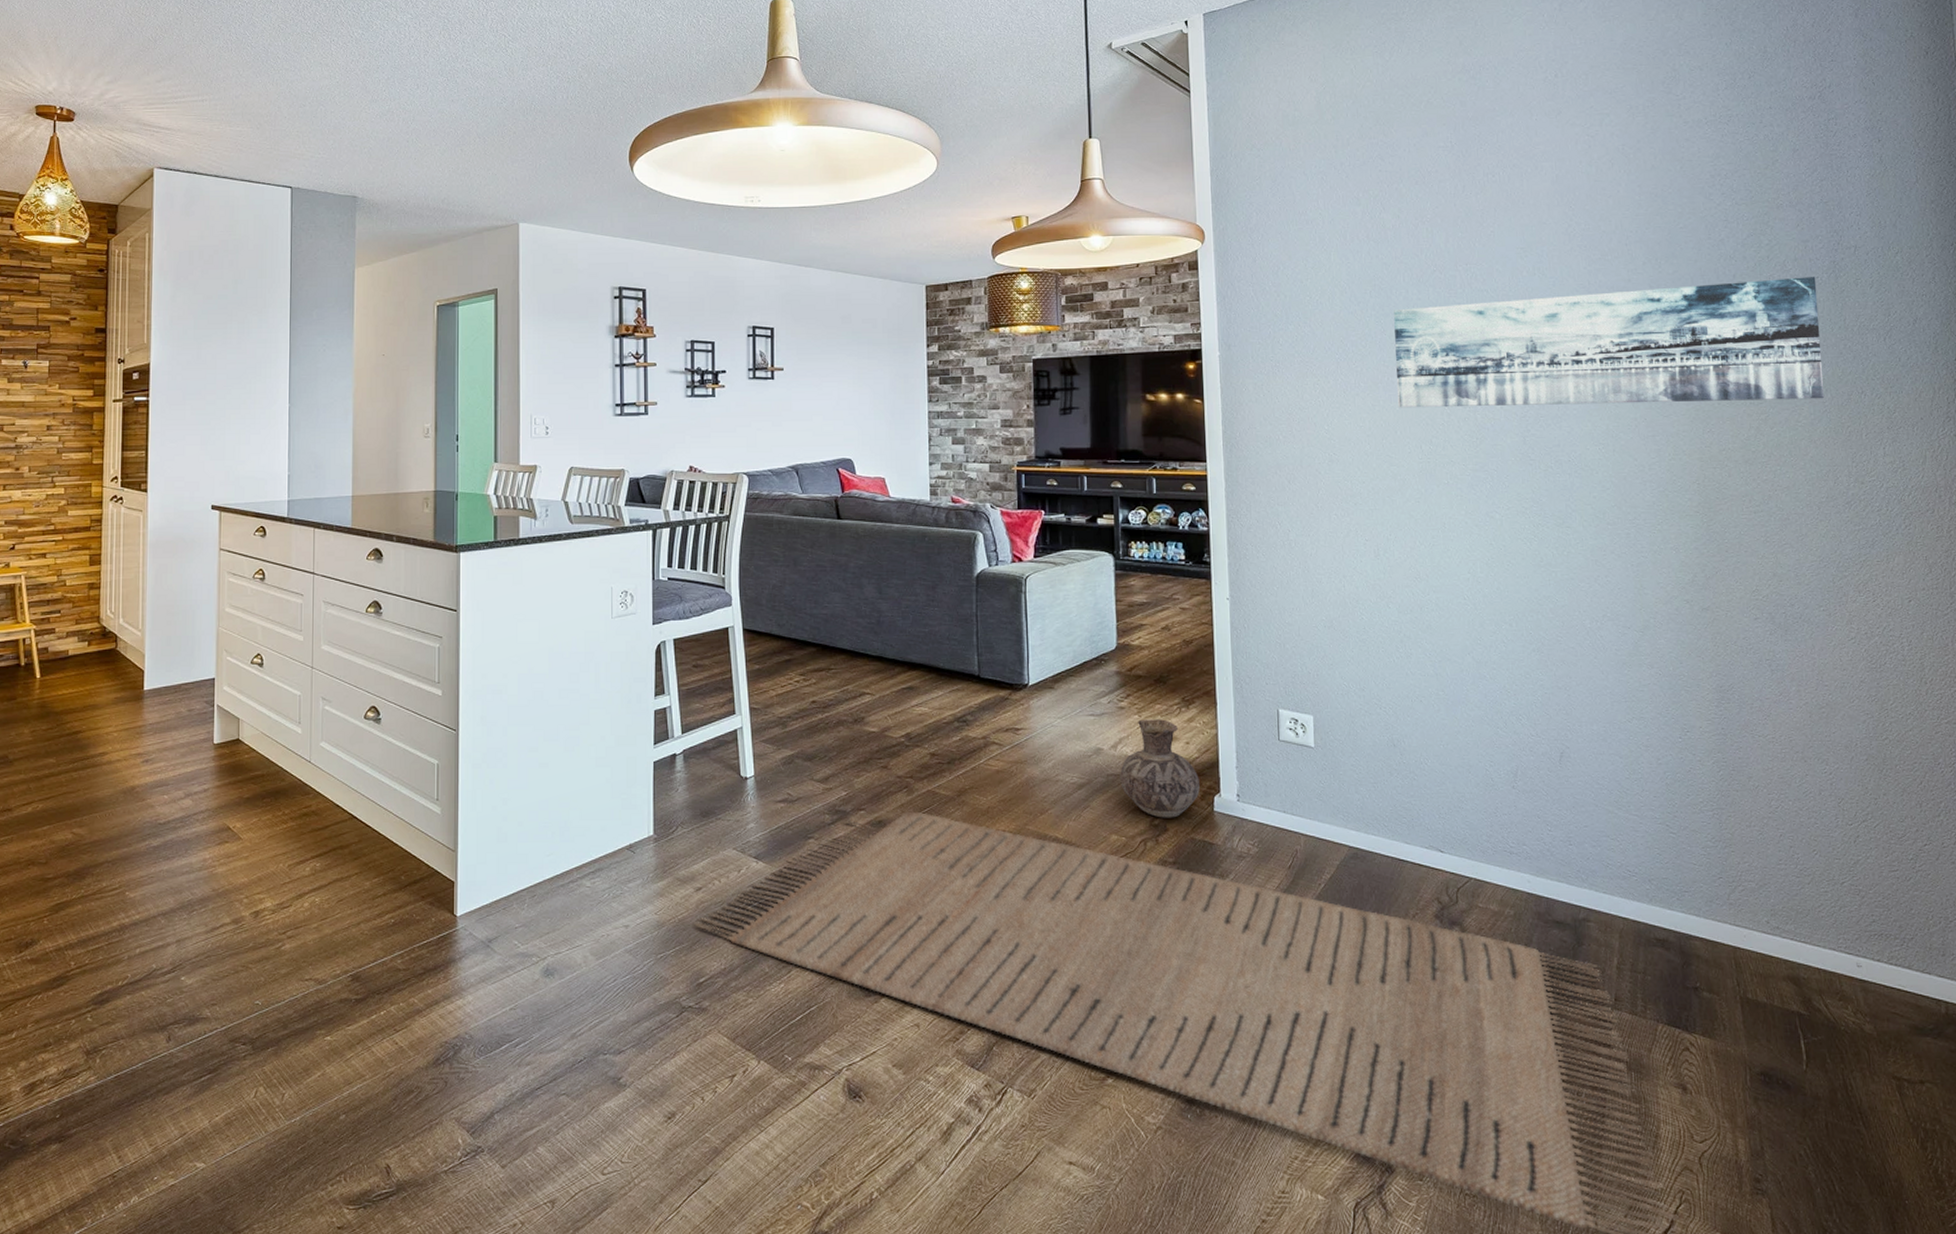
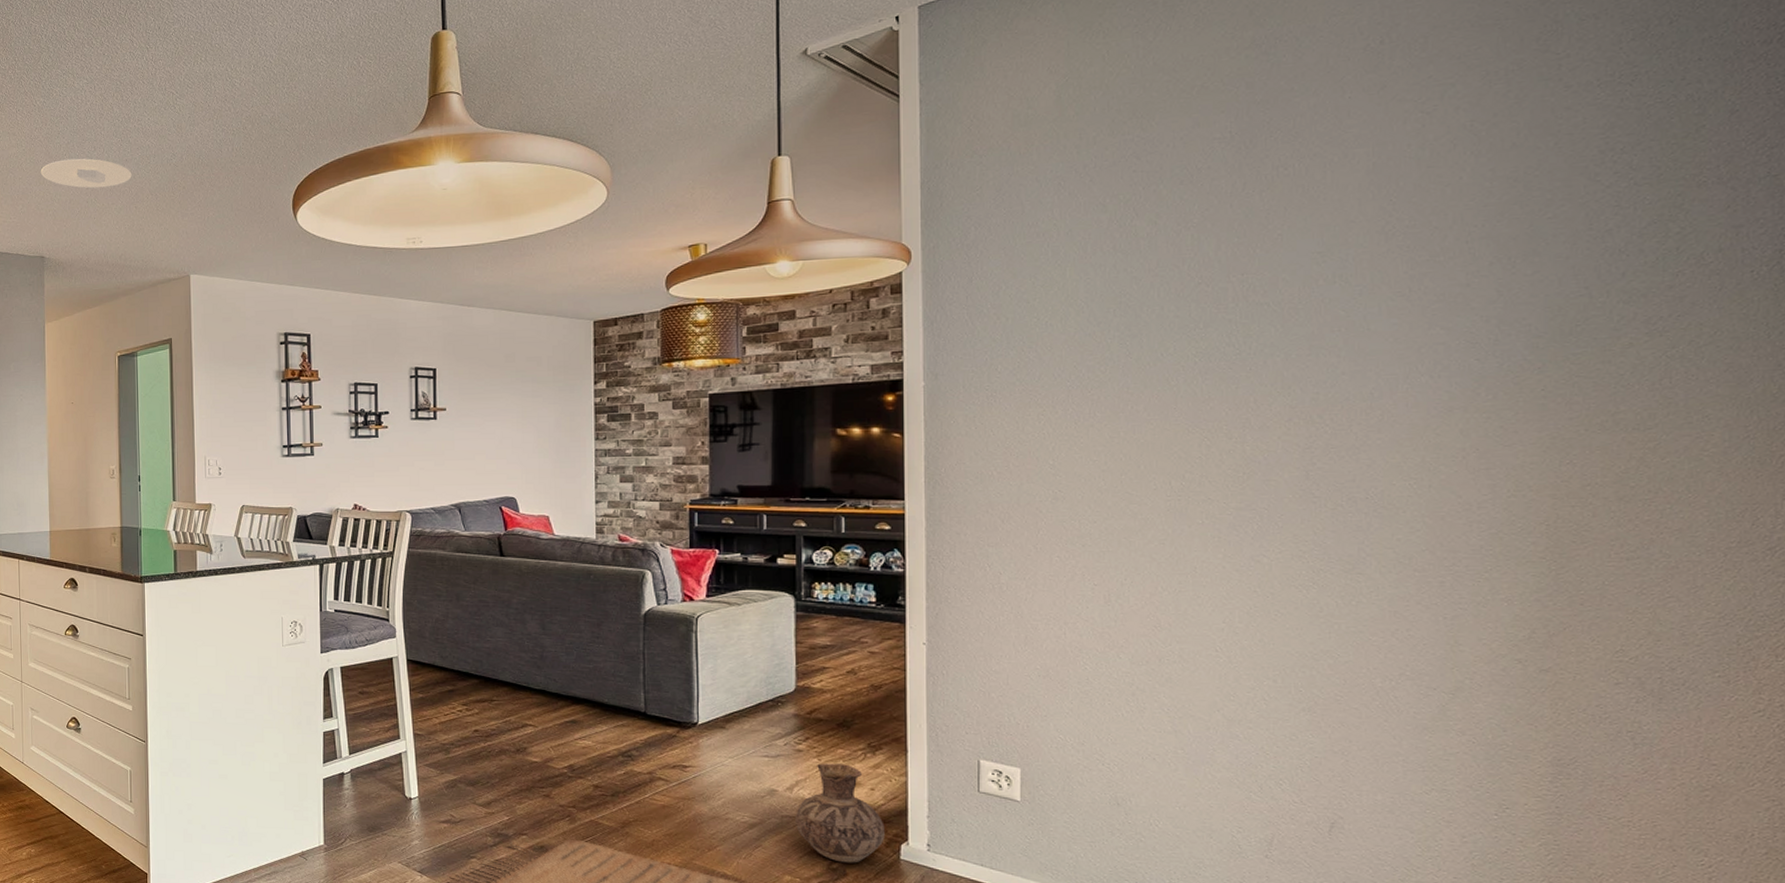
recessed light: none [355,95,458,128] -> present [40,158,132,189]
wall art: present [1394,276,1824,408] -> none [1142,269,1750,440]

